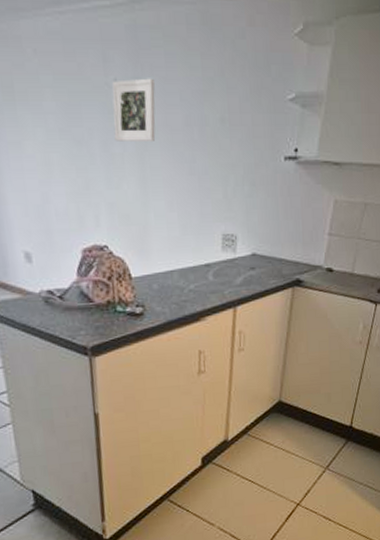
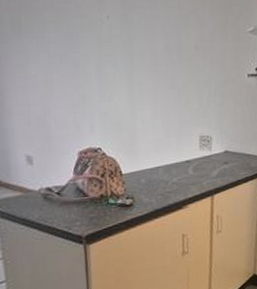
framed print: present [112,78,156,141] -> none [105,15,142,64]

